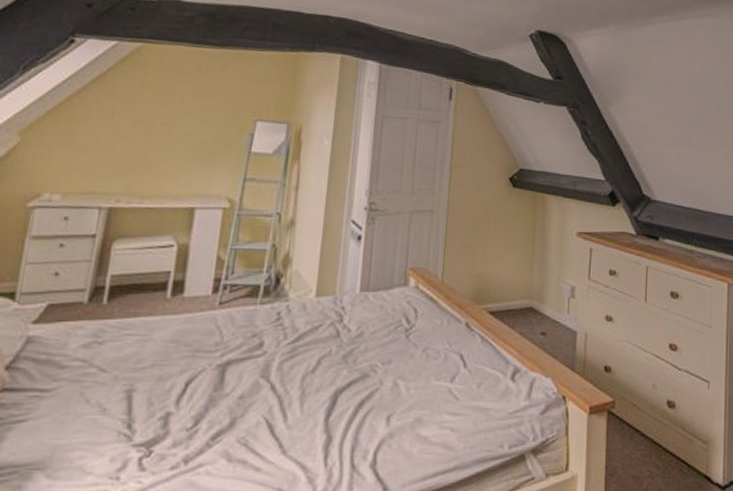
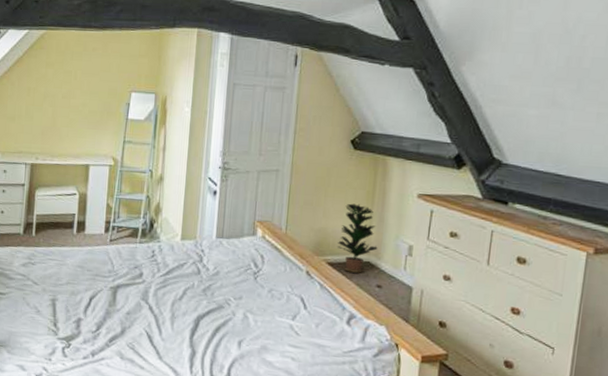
potted plant: none [499,244,540,321] -> present [337,203,378,273]

